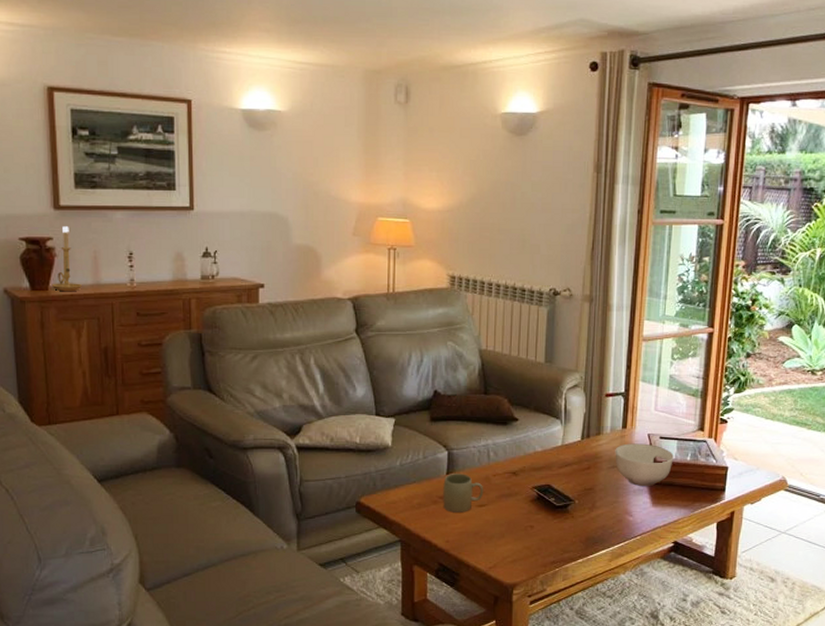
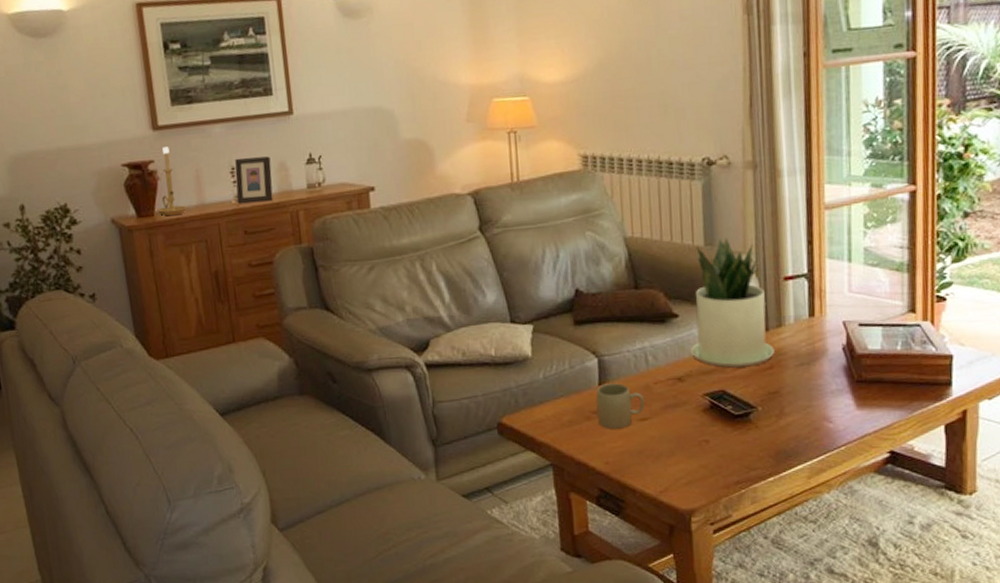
picture frame: none [132,244,168,288] -> present [235,156,273,204]
planter: none [526,358,593,466] -> present [691,238,775,368]
bowl: present [615,443,674,486] -> none [802,333,879,385]

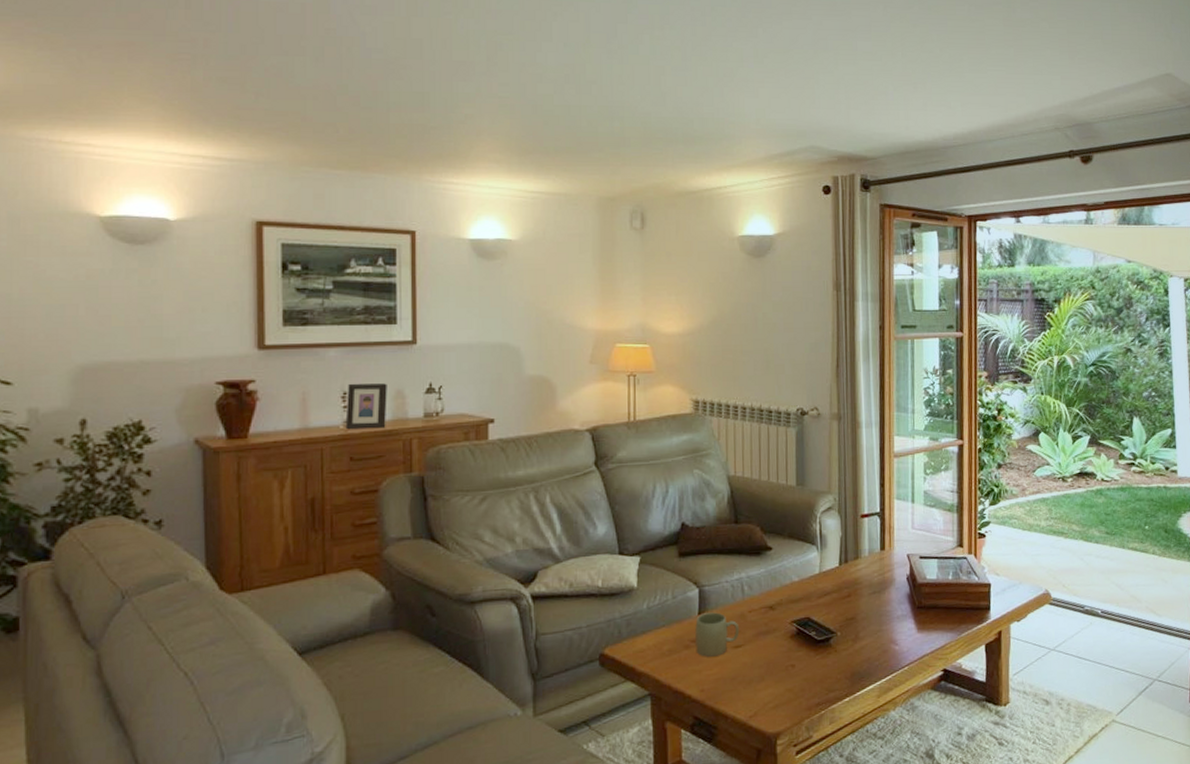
candle holder: present [156,146,187,217] -> none [251,367,287,439]
planter: present [691,238,775,368] -> none [782,479,852,597]

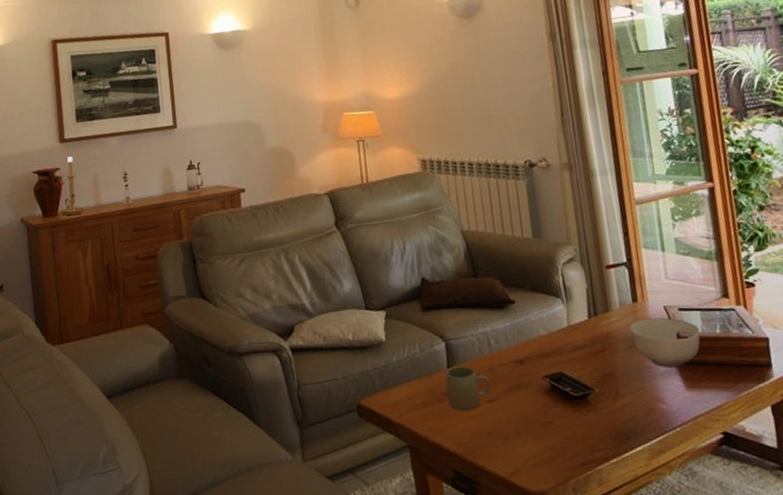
candle holder: none [251,367,287,439] -> present [60,156,85,216]
picture frame: present [345,383,387,430] -> none [127,163,159,205]
bowl: none [875,564,935,611] -> present [629,317,701,367]

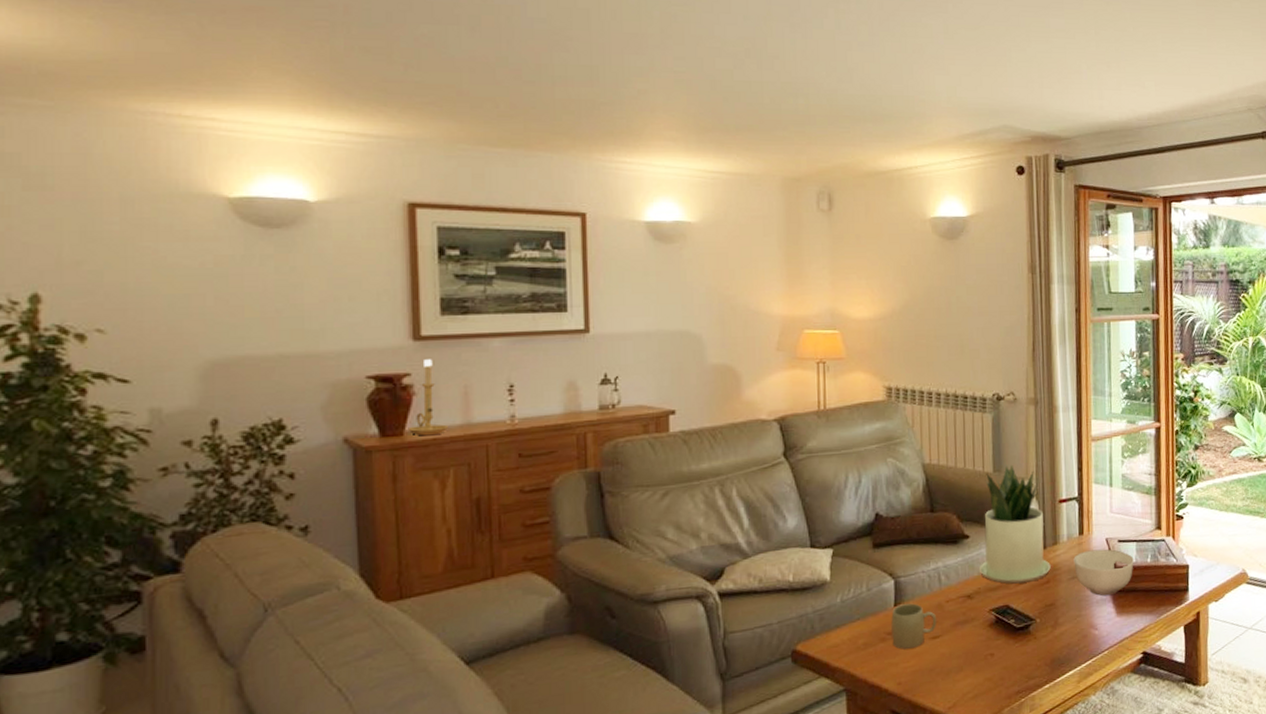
planter: none [525,231,605,351] -> present [980,465,1051,584]

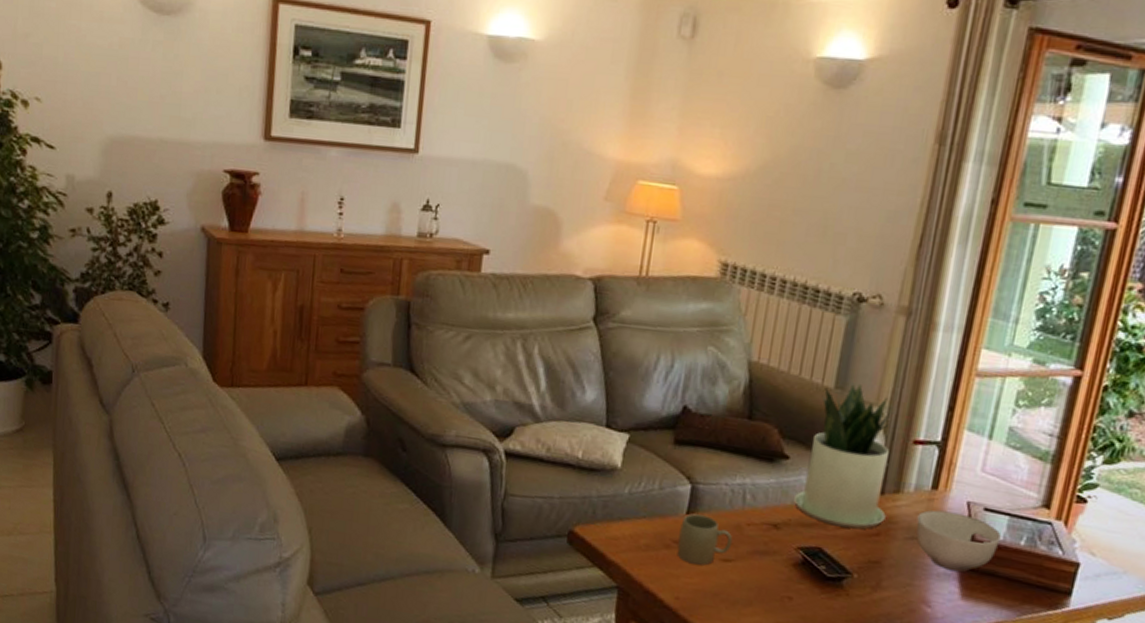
candle holder: present [408,359,448,436] -> none [251,160,284,238]

